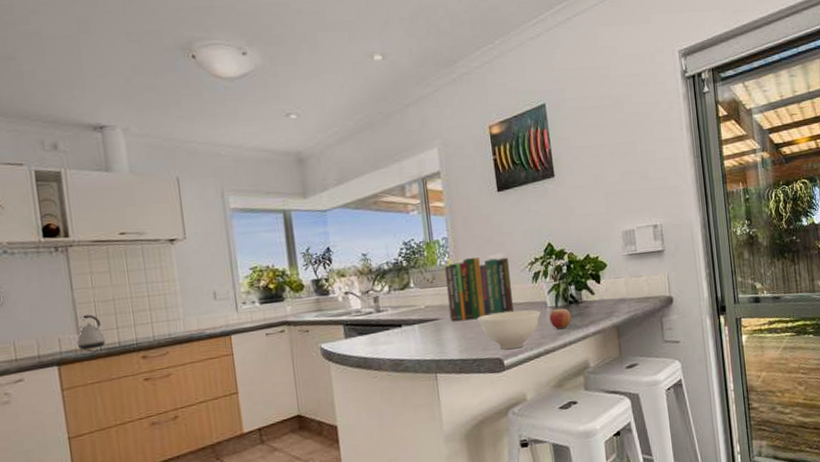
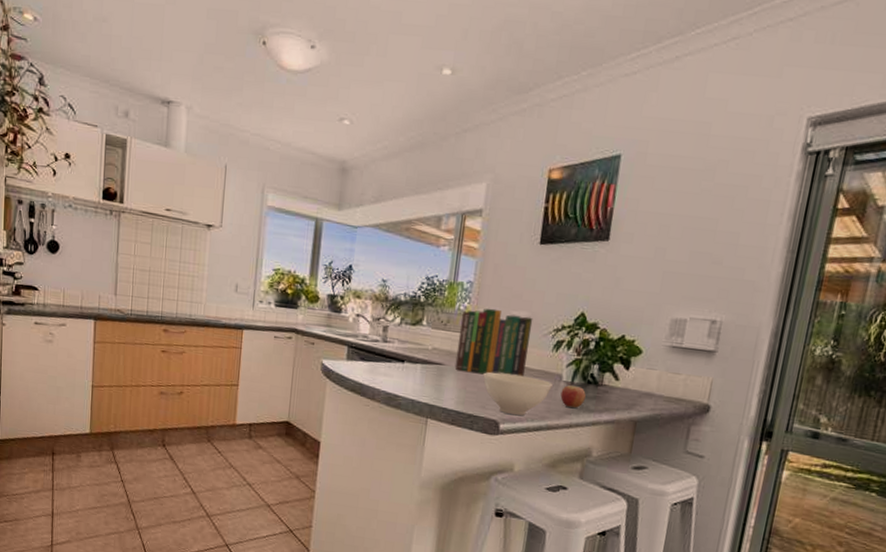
kettle: present [77,314,106,350] -> none [113,279,137,312]

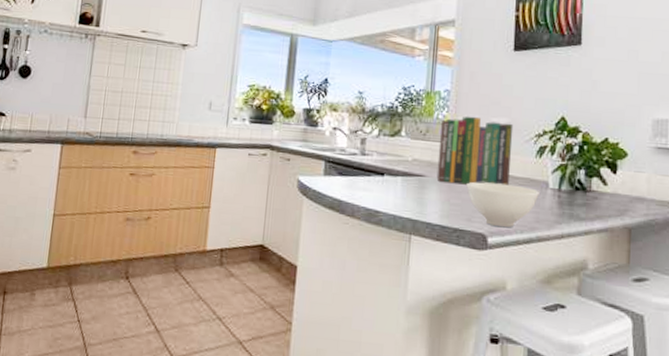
fruit: present [560,383,586,408] -> none [549,190,575,217]

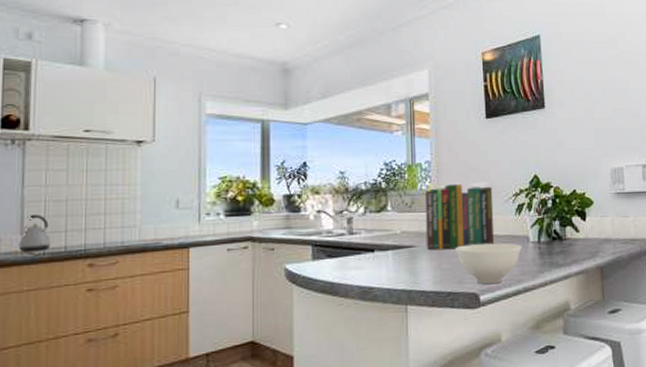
kettle: none [82,101,107,135] -> present [18,214,52,252]

